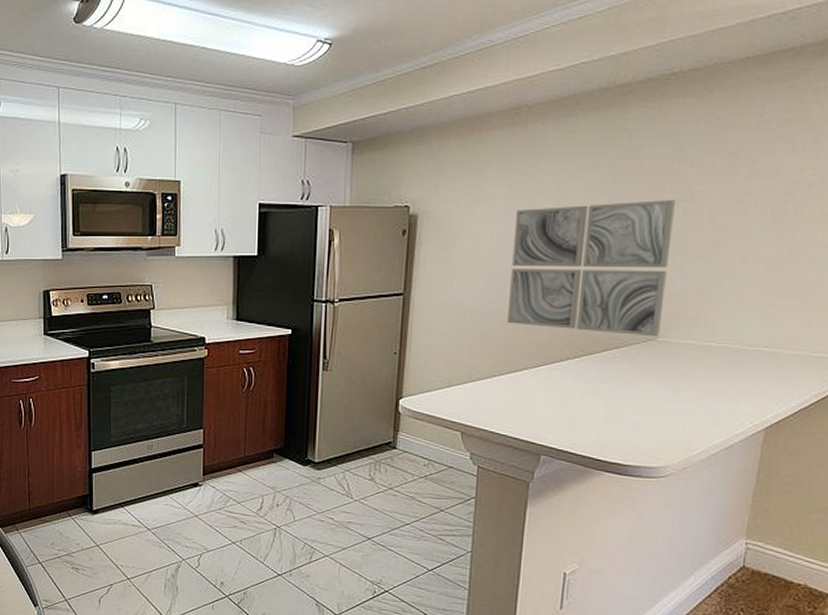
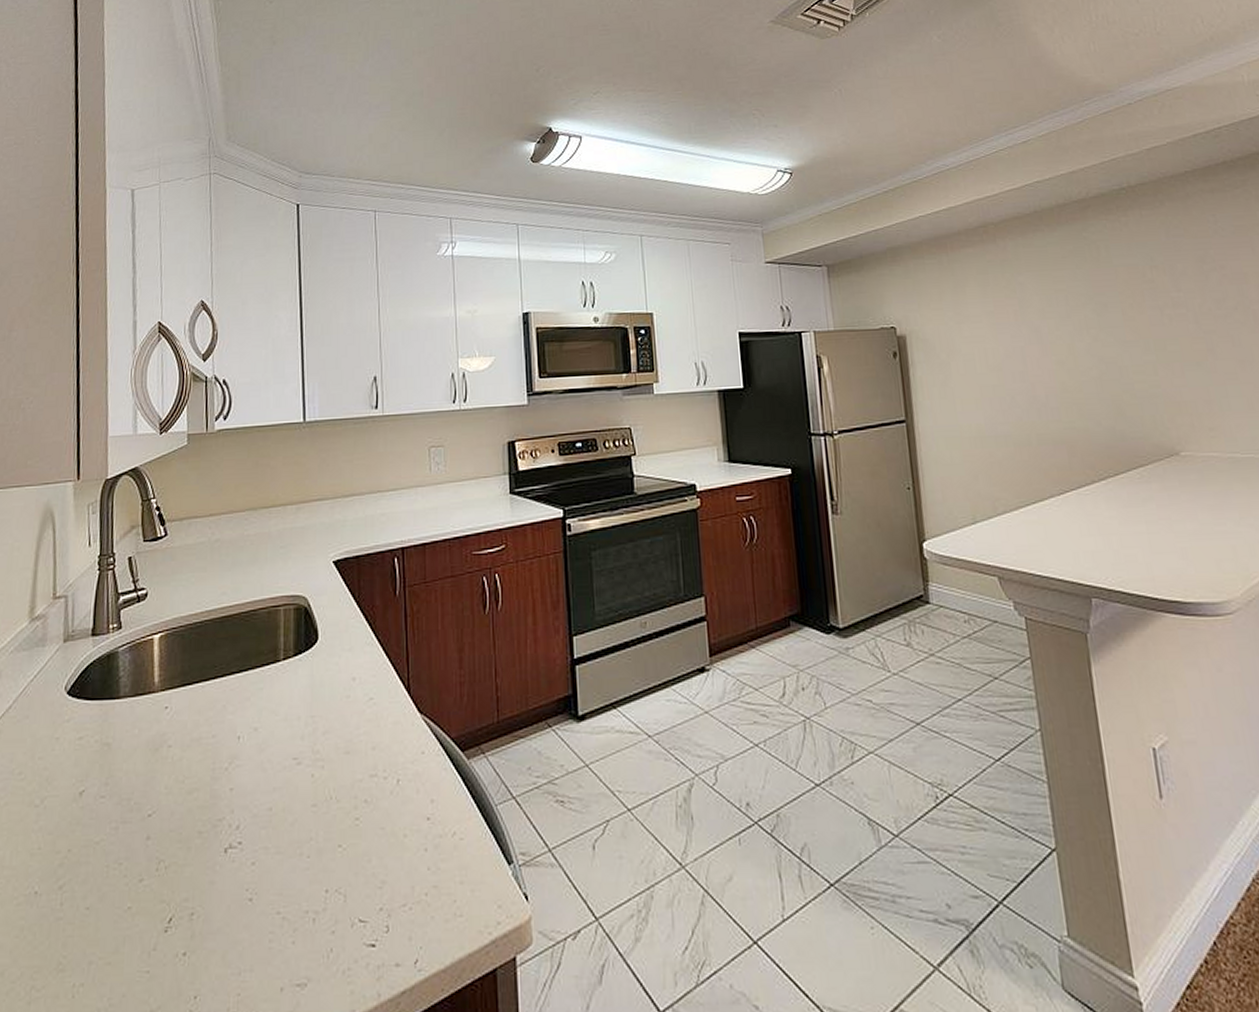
wall art: present [508,200,675,337] -> none [1004,308,1181,452]

